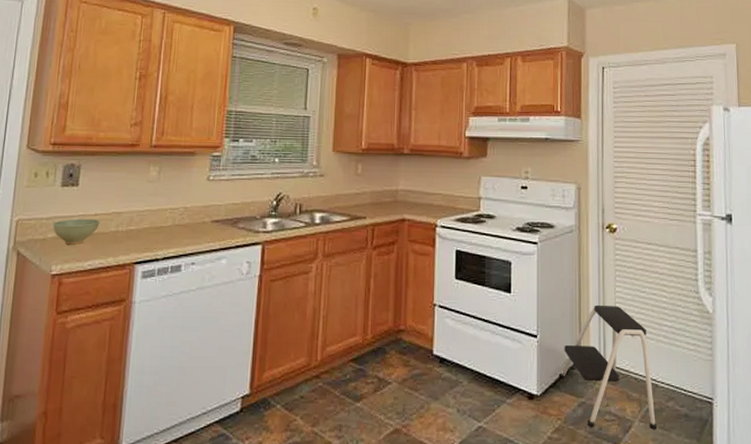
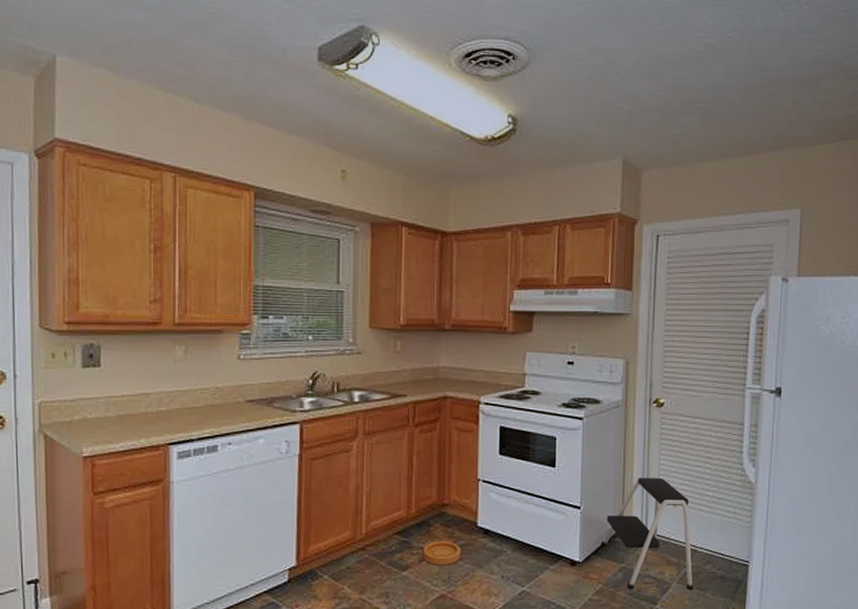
bowl: present [52,218,101,245] -> none [77,400,129,426]
pet bowl: none [377,369,417,397] -> present [422,540,461,566]

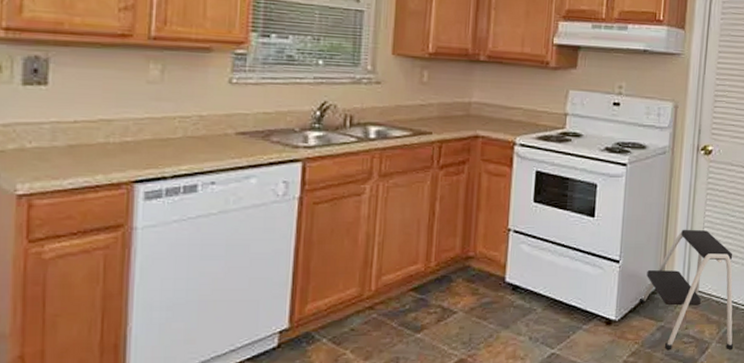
pet bowl: present [422,540,461,566] -> none [441,298,486,326]

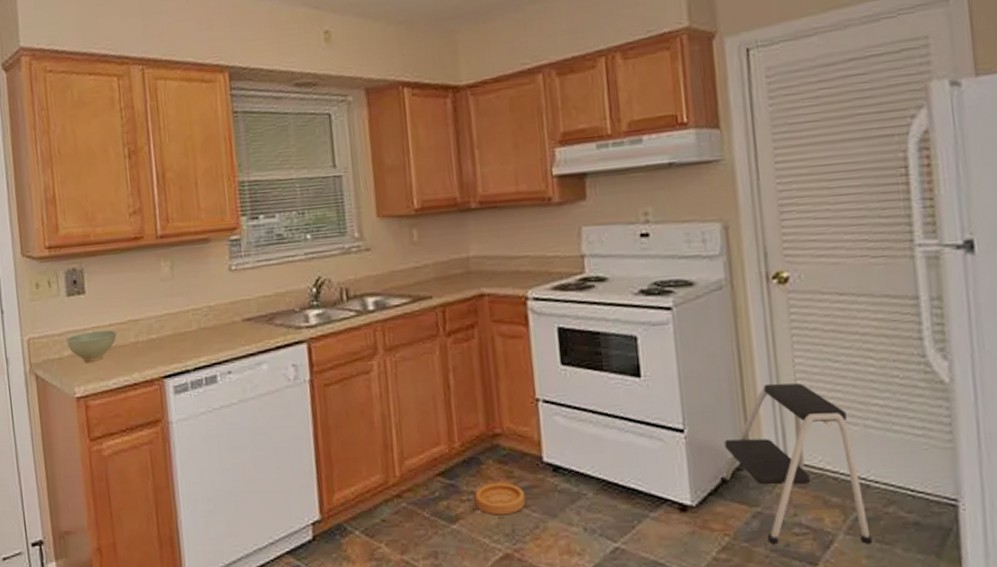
bowl: none [13,126,84,158] -> present [65,330,118,362]
pet bowl: none [441,298,486,326] -> present [474,482,526,516]

